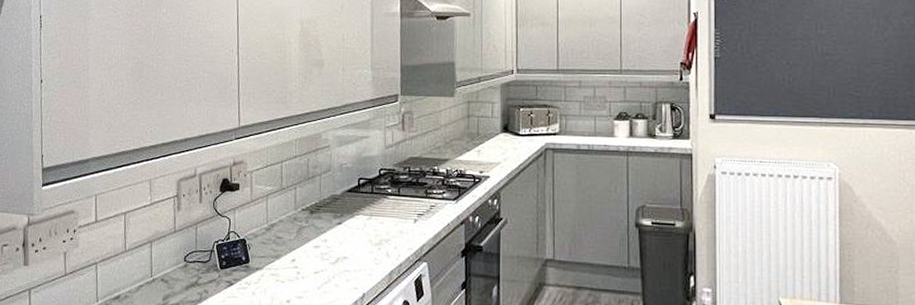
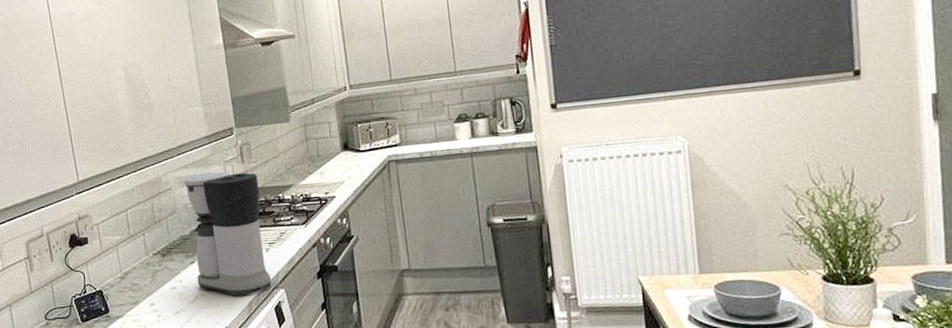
coffee maker: none [341,136,416,264] -> present [184,172,272,296]

